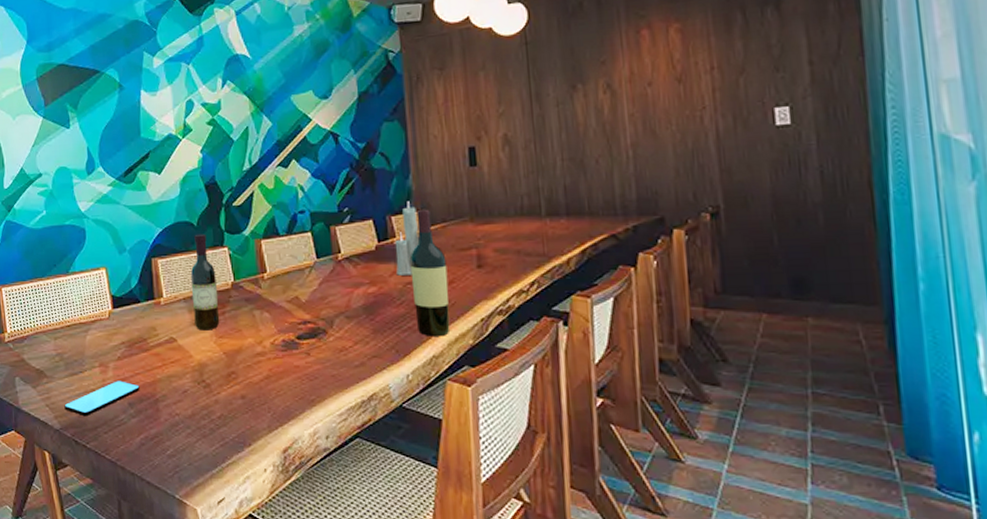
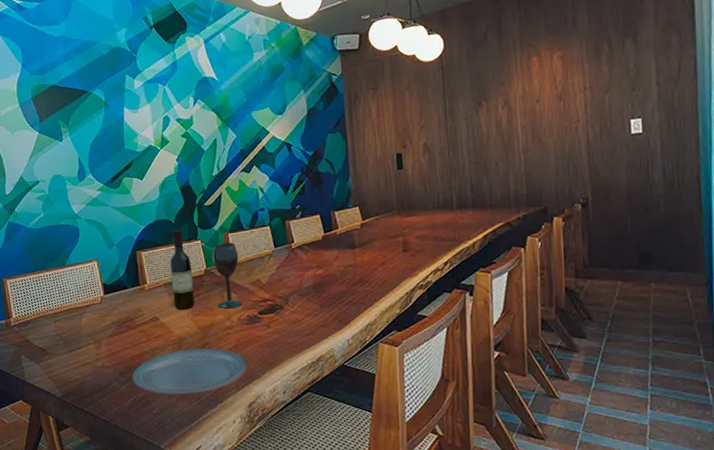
mobile phone: present [64,381,140,415] -> none [64,354,129,385]
plate: none [142,377,283,436] -> present [131,347,248,396]
wine glass: none [241,251,276,331] -> present [212,243,241,309]
candle: present [394,201,419,276] -> none [337,199,357,260]
wine bottle: present [409,209,450,336] -> none [349,205,382,308]

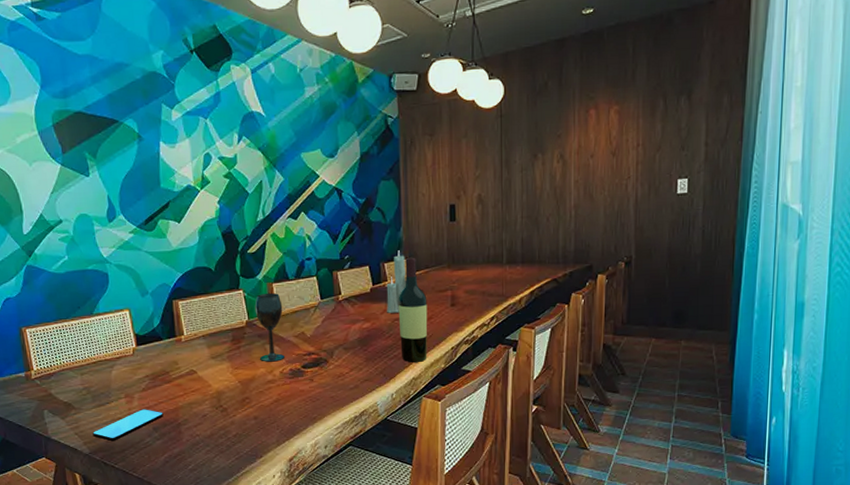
mobile phone: none [64,354,129,385] -> present [93,409,164,441]
plate: present [131,347,248,396] -> none [166,402,289,452]
wine bottle: present [169,229,195,310] -> none [209,278,236,363]
candle: none [337,199,357,260] -> present [386,250,406,313]
wine bottle: none [349,205,382,308] -> present [398,257,428,362]

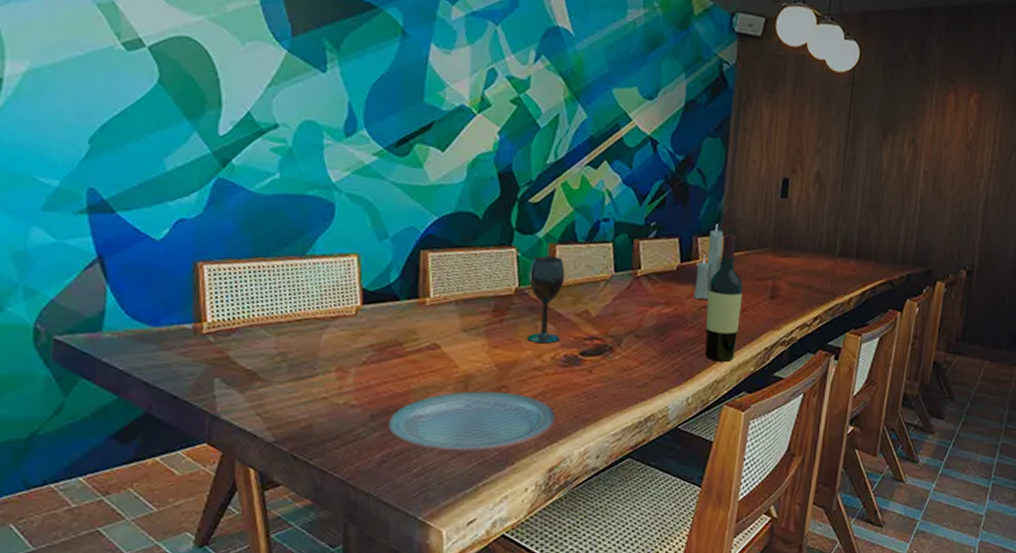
mobile phone: present [93,409,164,441] -> none [282,389,387,427]
plate: none [166,402,289,452] -> present [388,390,556,453]

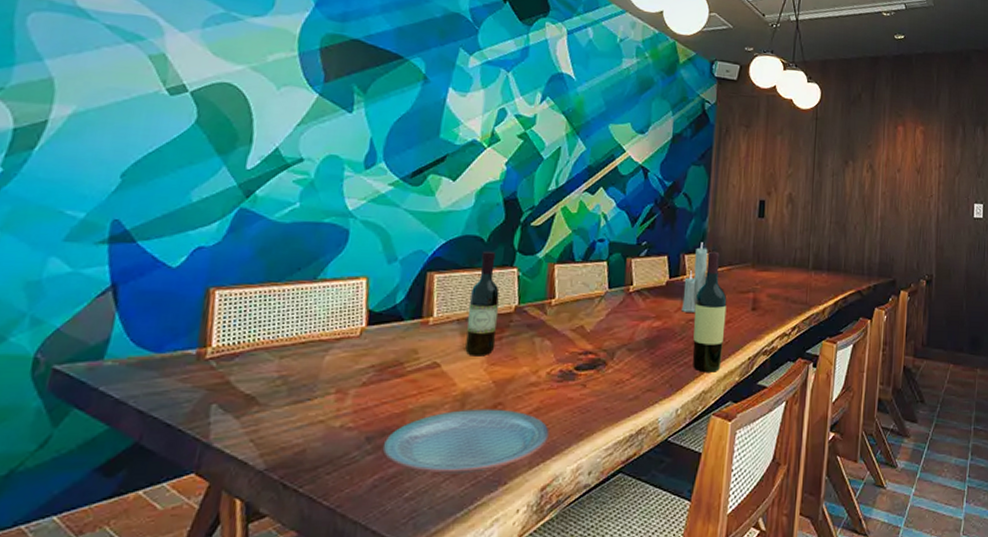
wine bottle: none [465,228,499,339] -> present [465,250,500,356]
wine glass: present [528,256,566,344] -> none [525,275,563,360]

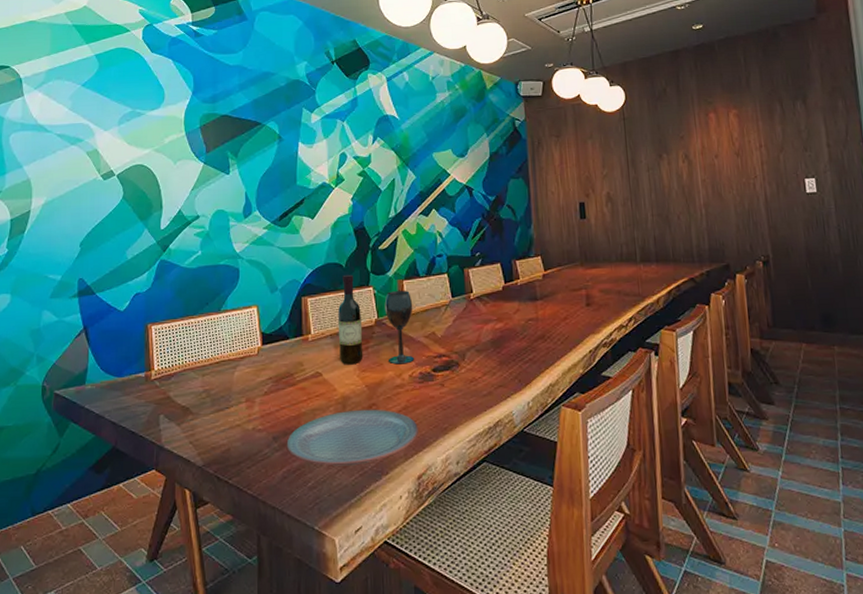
wine glass: none [525,275,563,360] -> present [384,291,414,365]
candle: present [682,242,708,312] -> none [518,247,539,313]
wine bottle: present [692,251,727,372] -> none [531,254,564,367]

